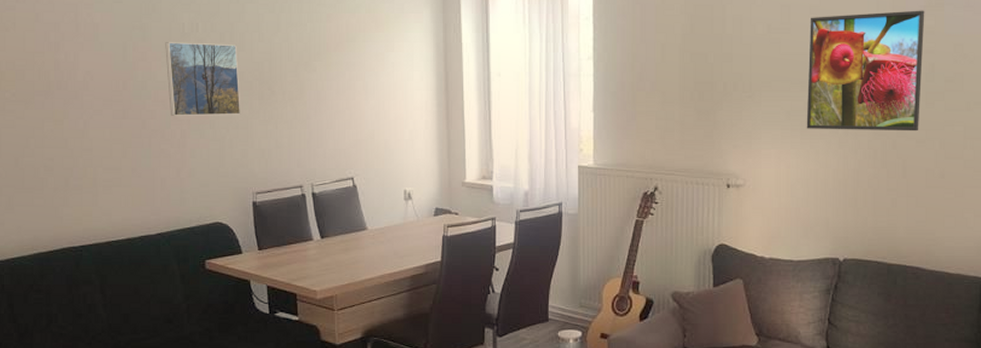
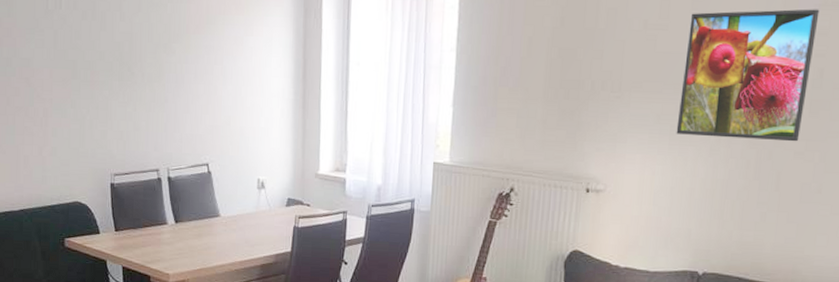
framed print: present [165,42,241,116] -> none [29,18,102,96]

